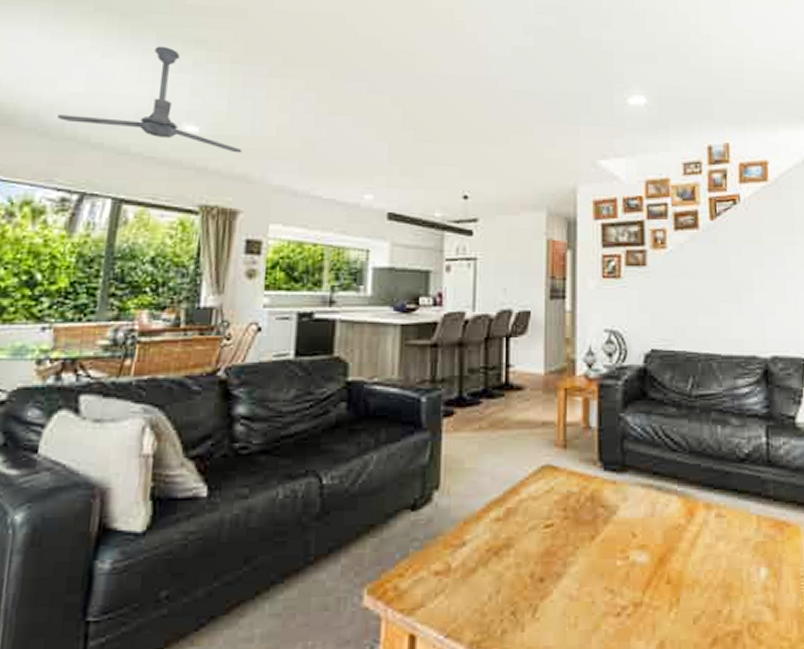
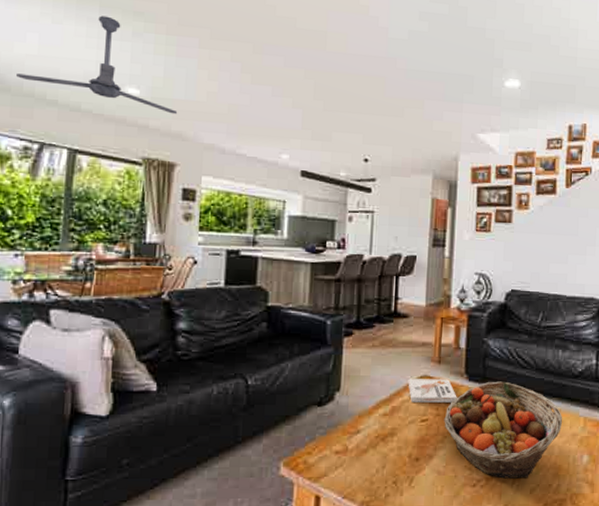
book: none [525,469,590,502] -> present [408,379,457,403]
fruit basket: none [574,470,730,604] -> present [444,381,563,479]

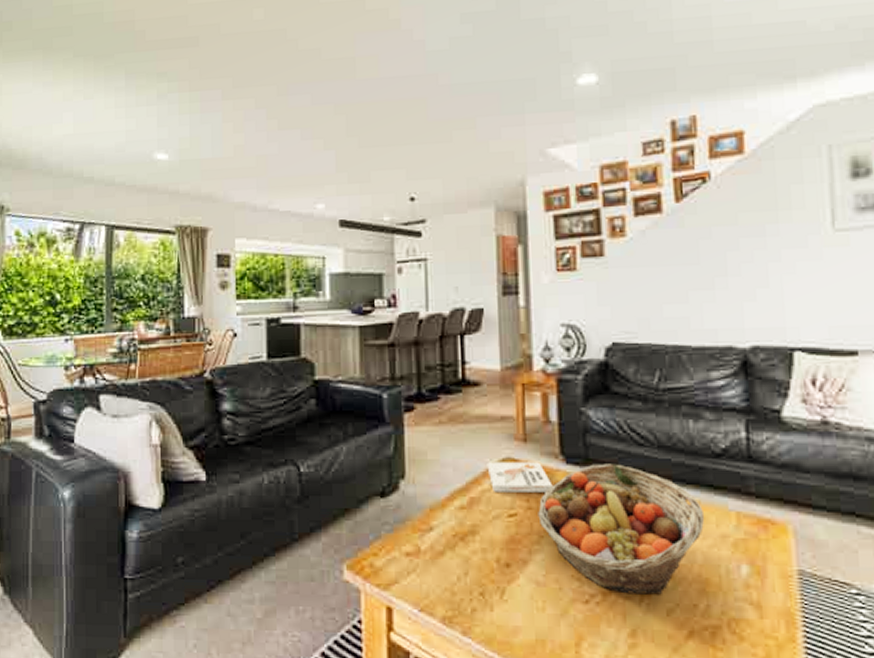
ceiling fan: present [16,15,178,115] -> none [56,82,206,175]

